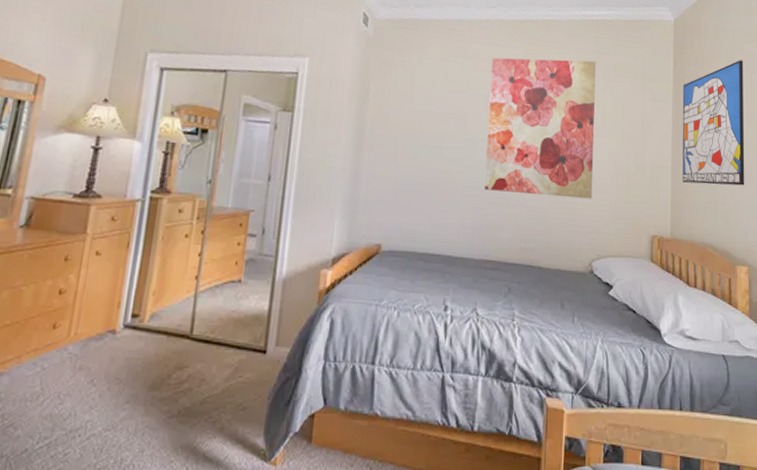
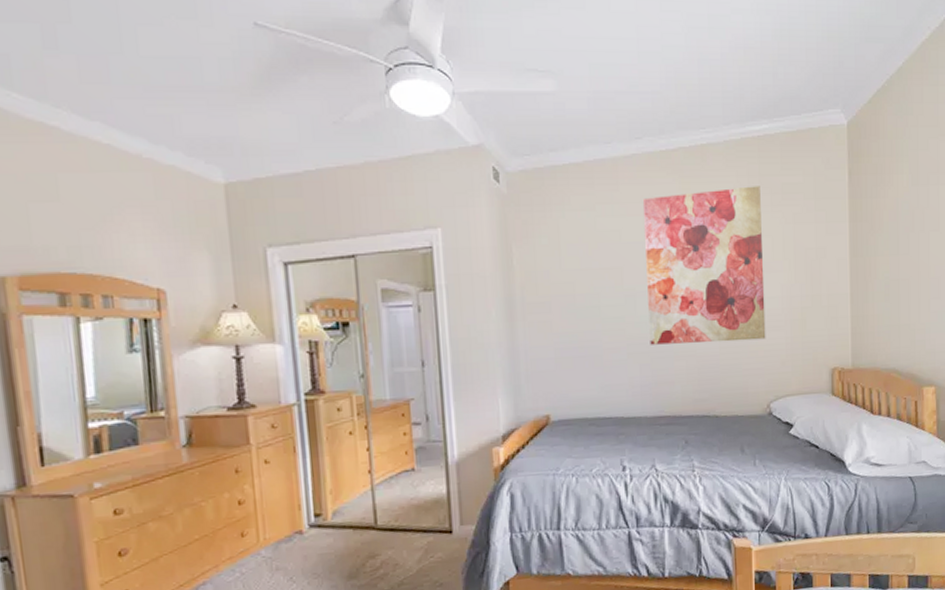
wall art: present [682,60,745,186] -> none [860,160,931,308]

